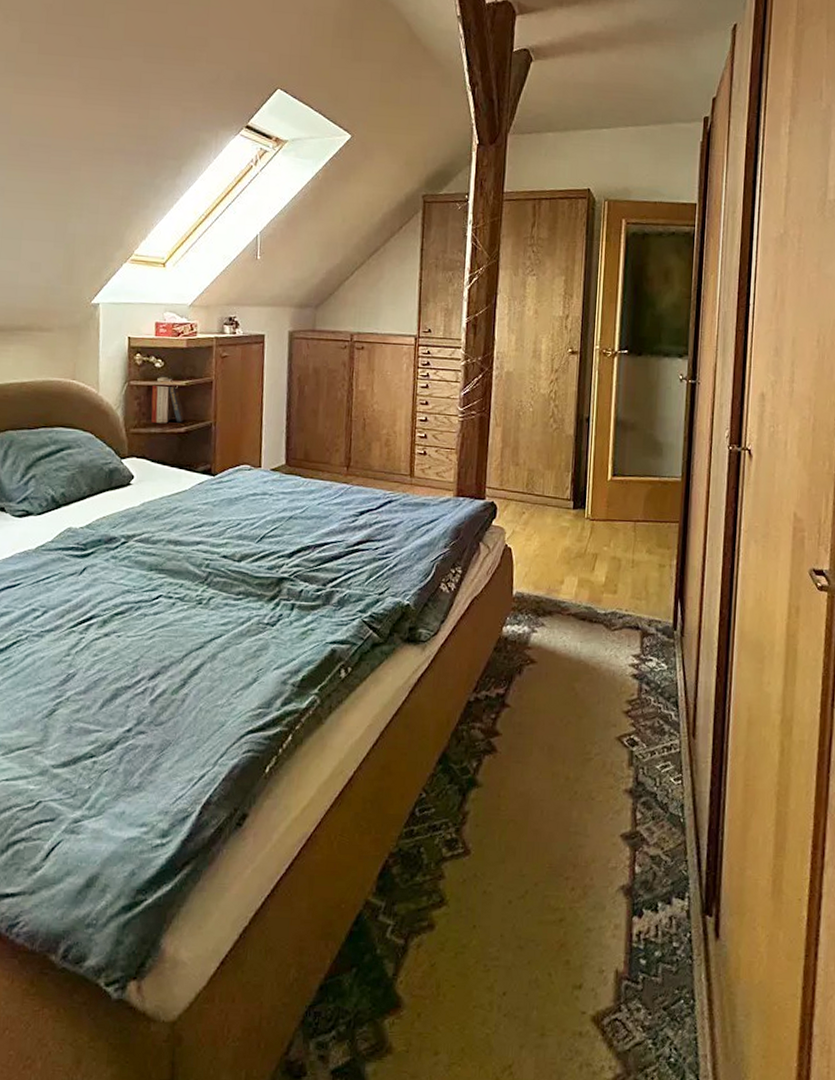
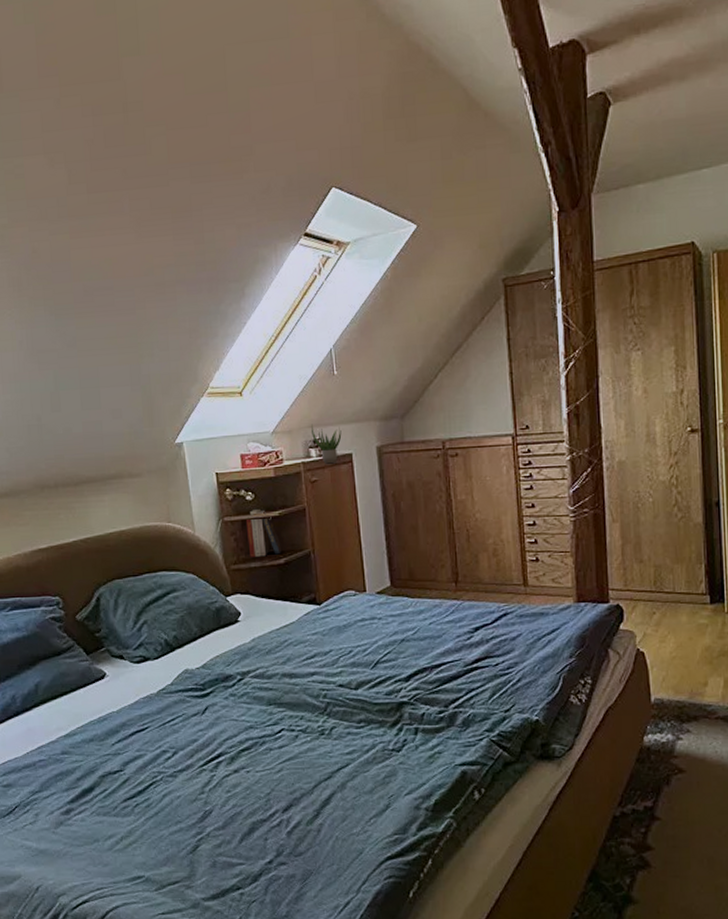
potted plant: none [228,302,257,342] -> present [311,424,342,464]

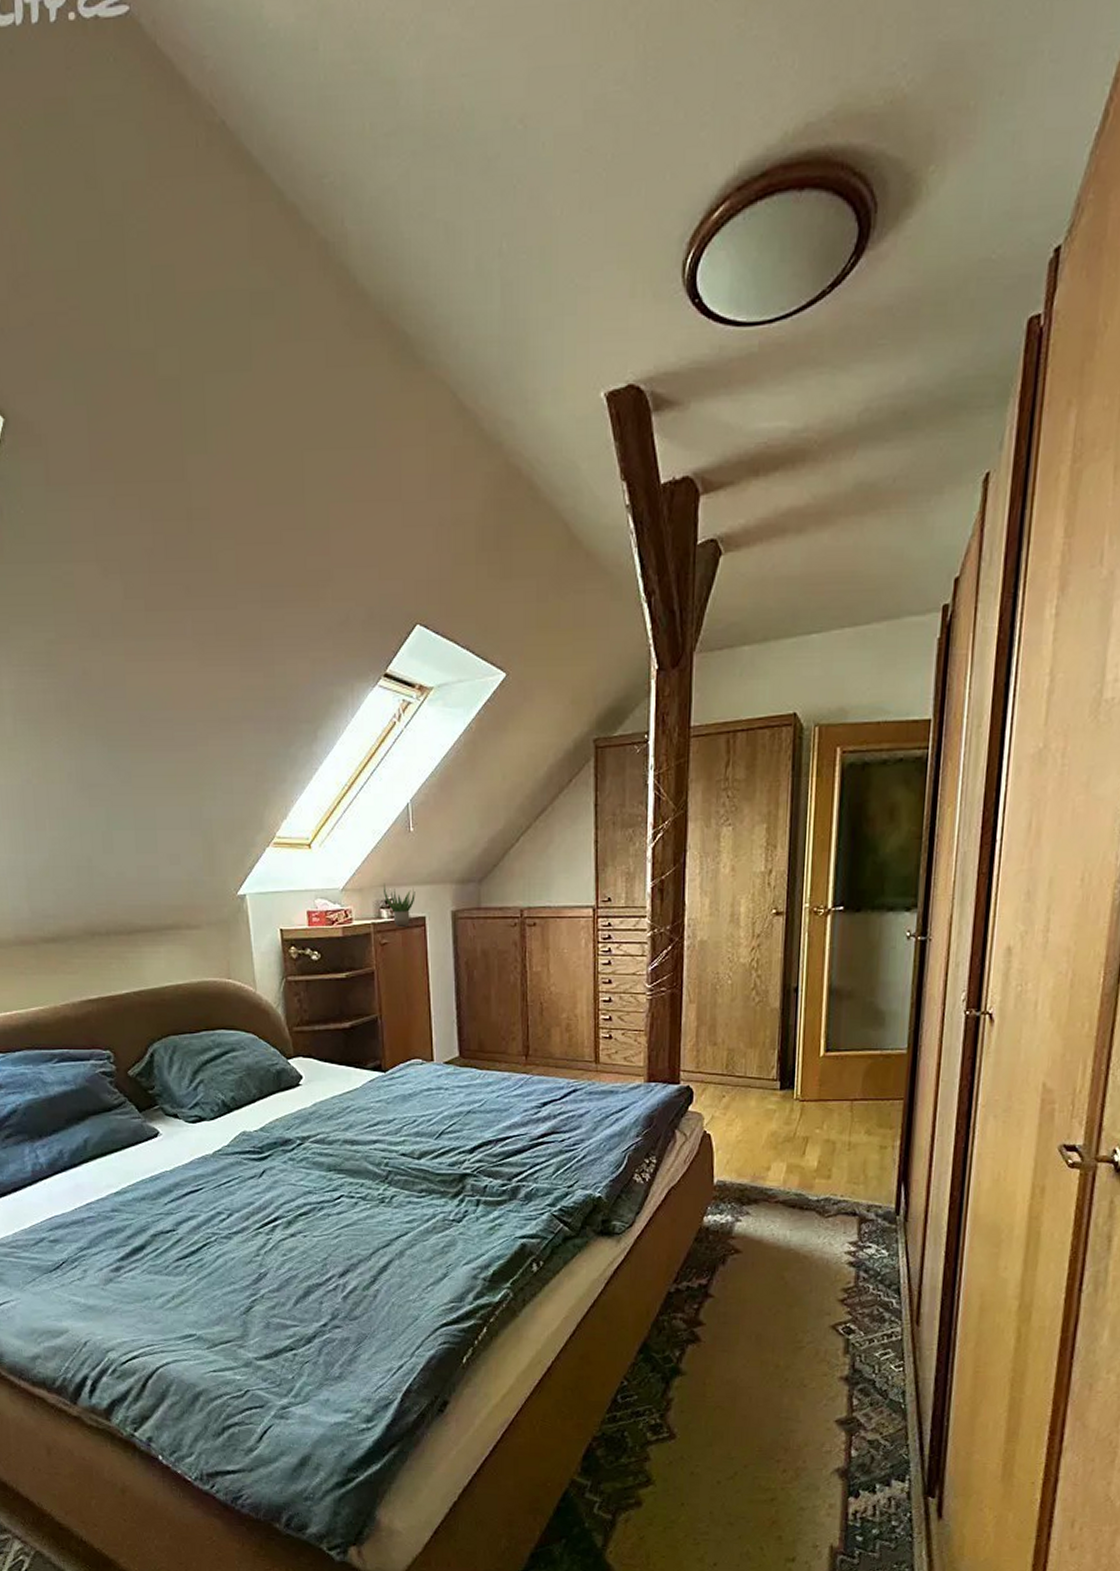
books: present [245,508,283,557] -> none [310,969,348,1020]

